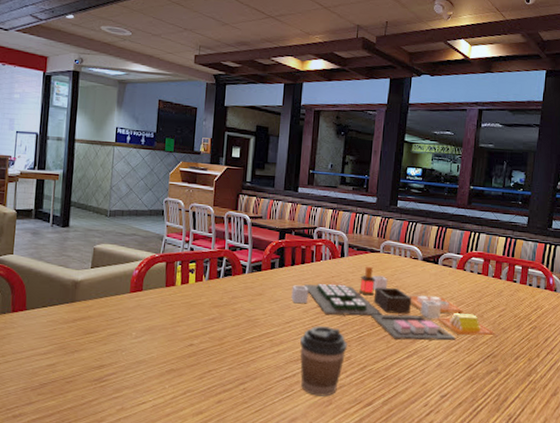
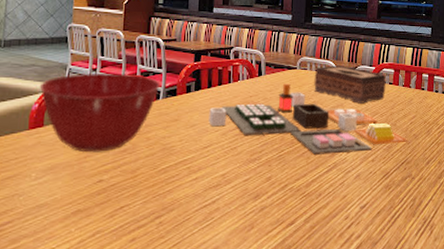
mixing bowl: none [139,245,247,319] -> present [39,74,161,153]
coffee cup: present [300,326,347,397] -> none [219,148,267,221]
tissue box: none [397,251,474,292] -> present [314,65,386,104]

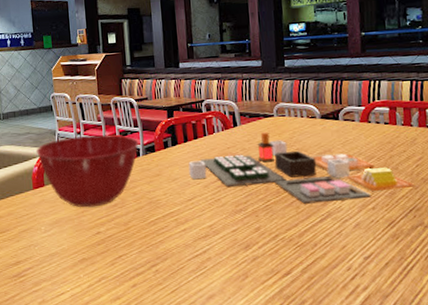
tissue box: present [314,65,386,104] -> none [294,108,381,148]

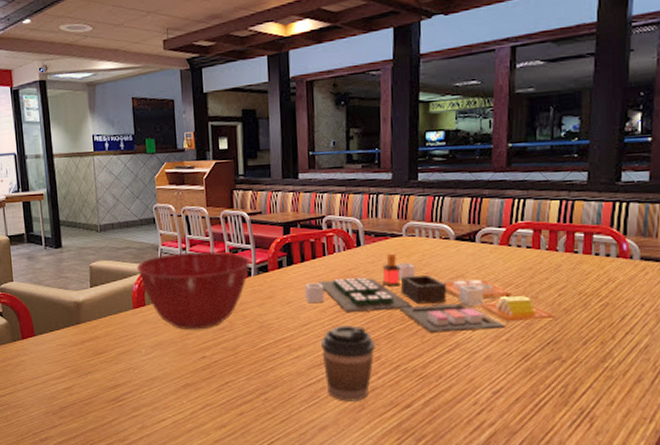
coffee cup: none [205,199,255,271] -> present [321,325,375,401]

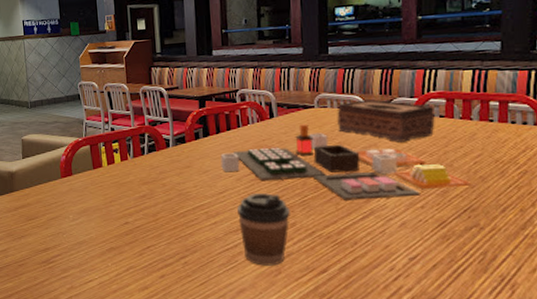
mixing bowl: present [136,251,251,330] -> none [63,124,169,198]
tissue box: none [425,228,522,273] -> present [337,99,435,142]

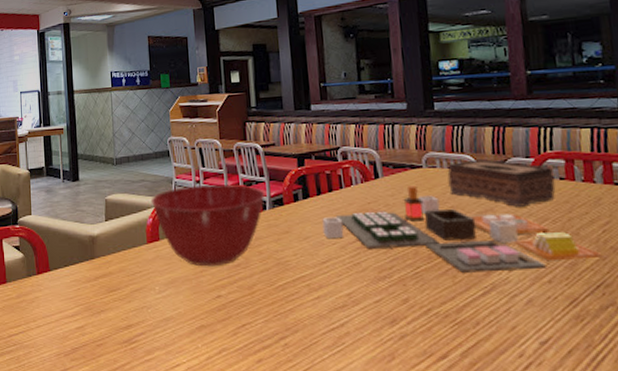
mixing bowl: none [63,124,169,198] -> present [150,184,265,267]
coffee cup: present [237,193,290,266] -> none [342,263,402,350]

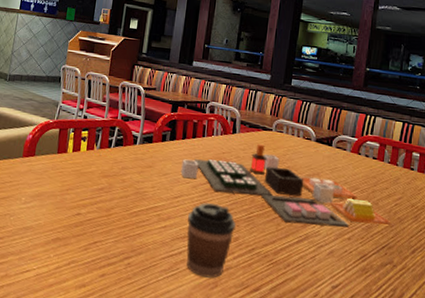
mixing bowl: present [150,184,265,267] -> none [34,111,139,187]
coffee cup: none [342,263,402,350] -> present [186,203,236,278]
tissue box: present [447,159,556,207] -> none [289,131,370,176]

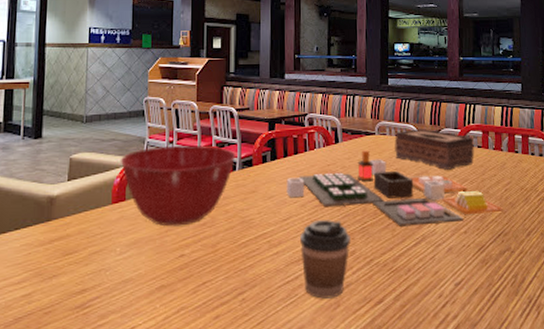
mixing bowl: none [34,111,139,187] -> present [120,145,236,227]
tissue box: none [289,131,370,176] -> present [394,129,475,170]

